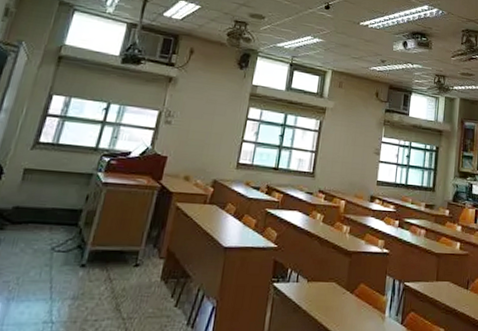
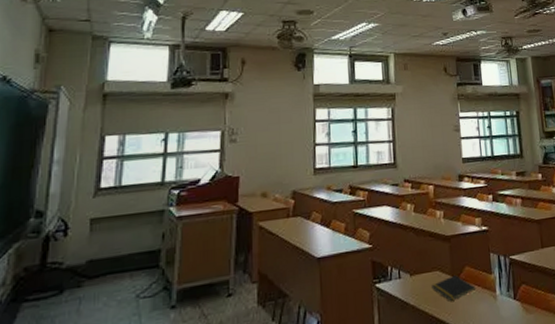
notepad: none [325,289,367,313] -> present [431,274,476,301]

